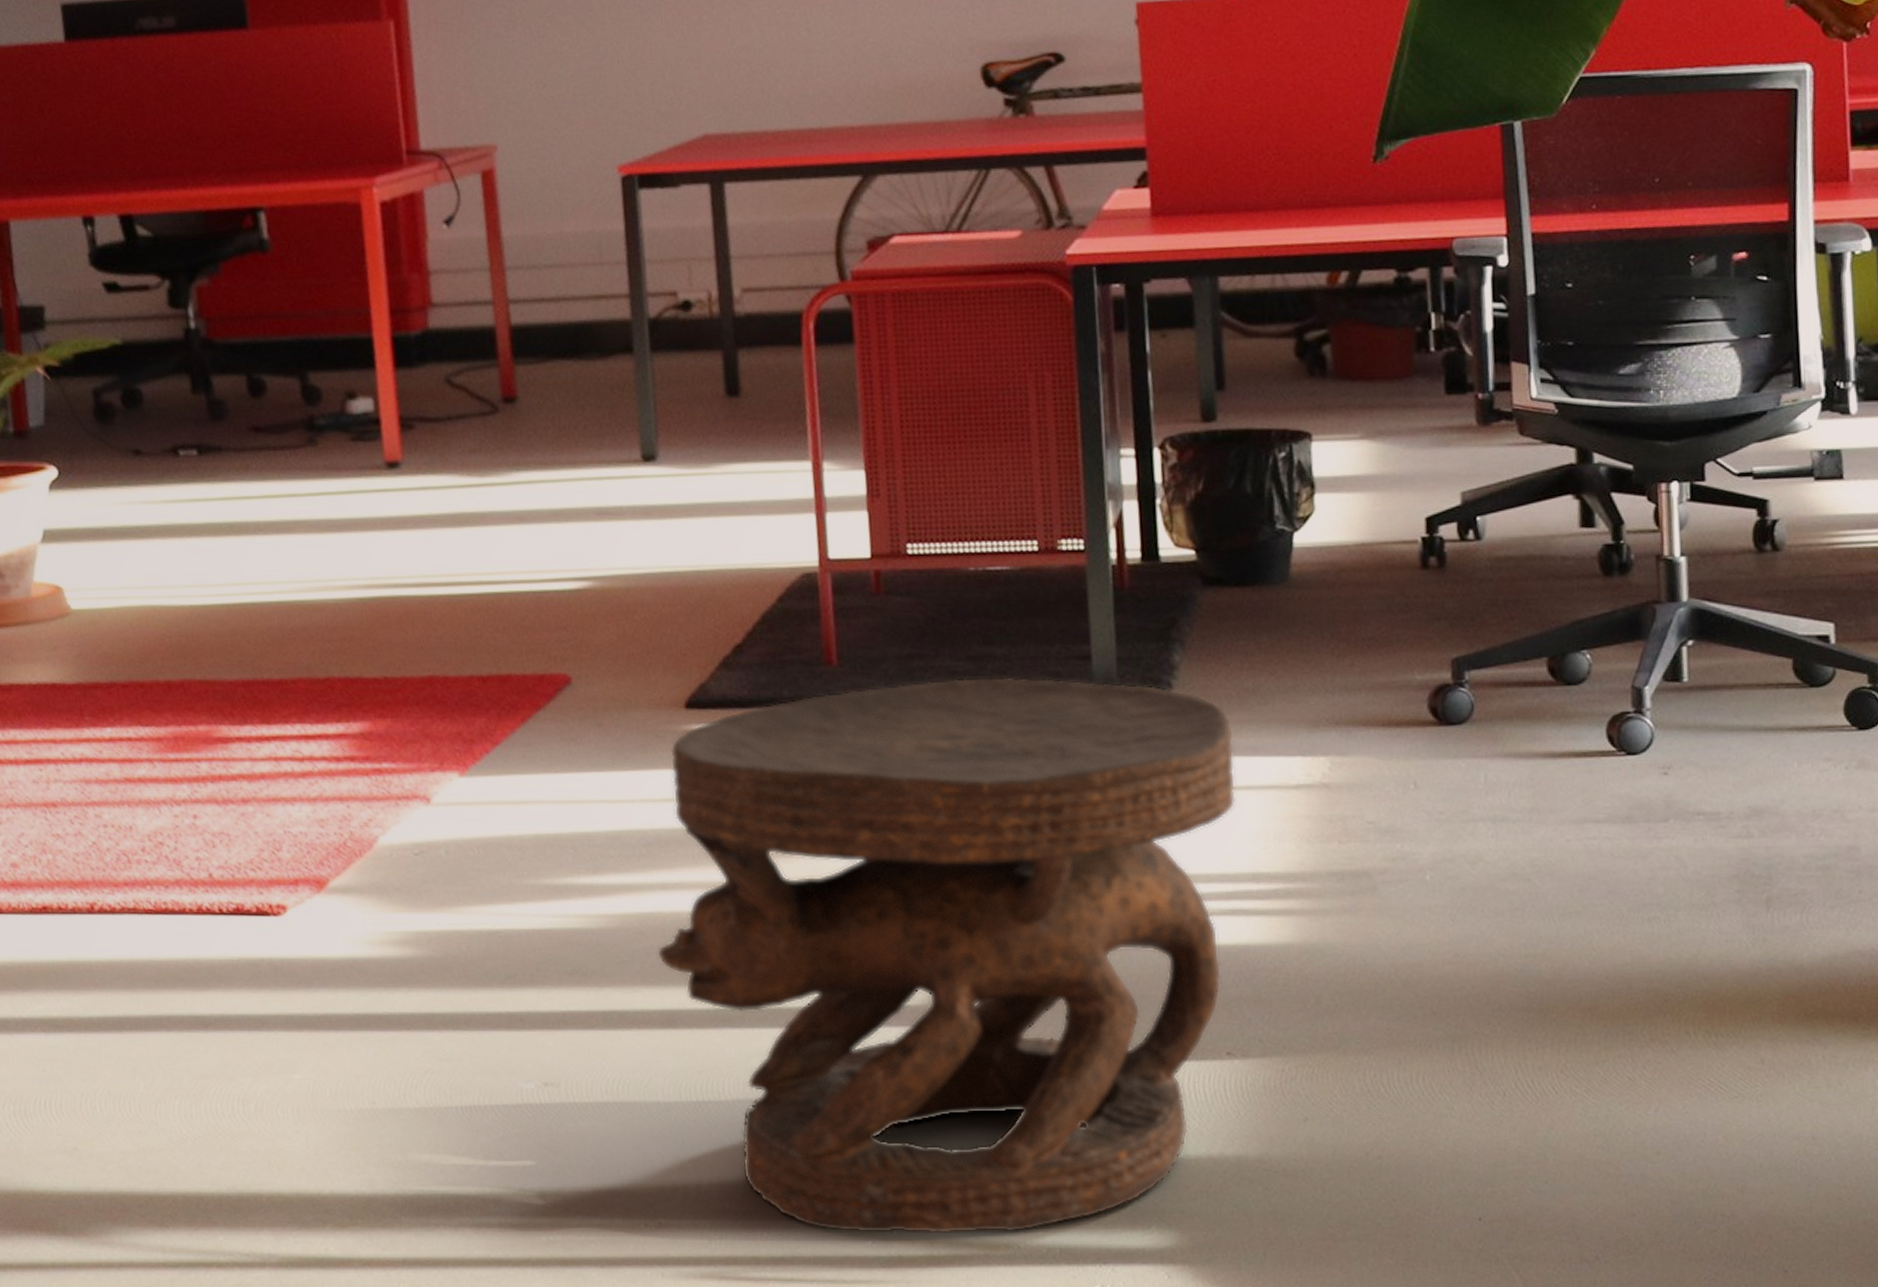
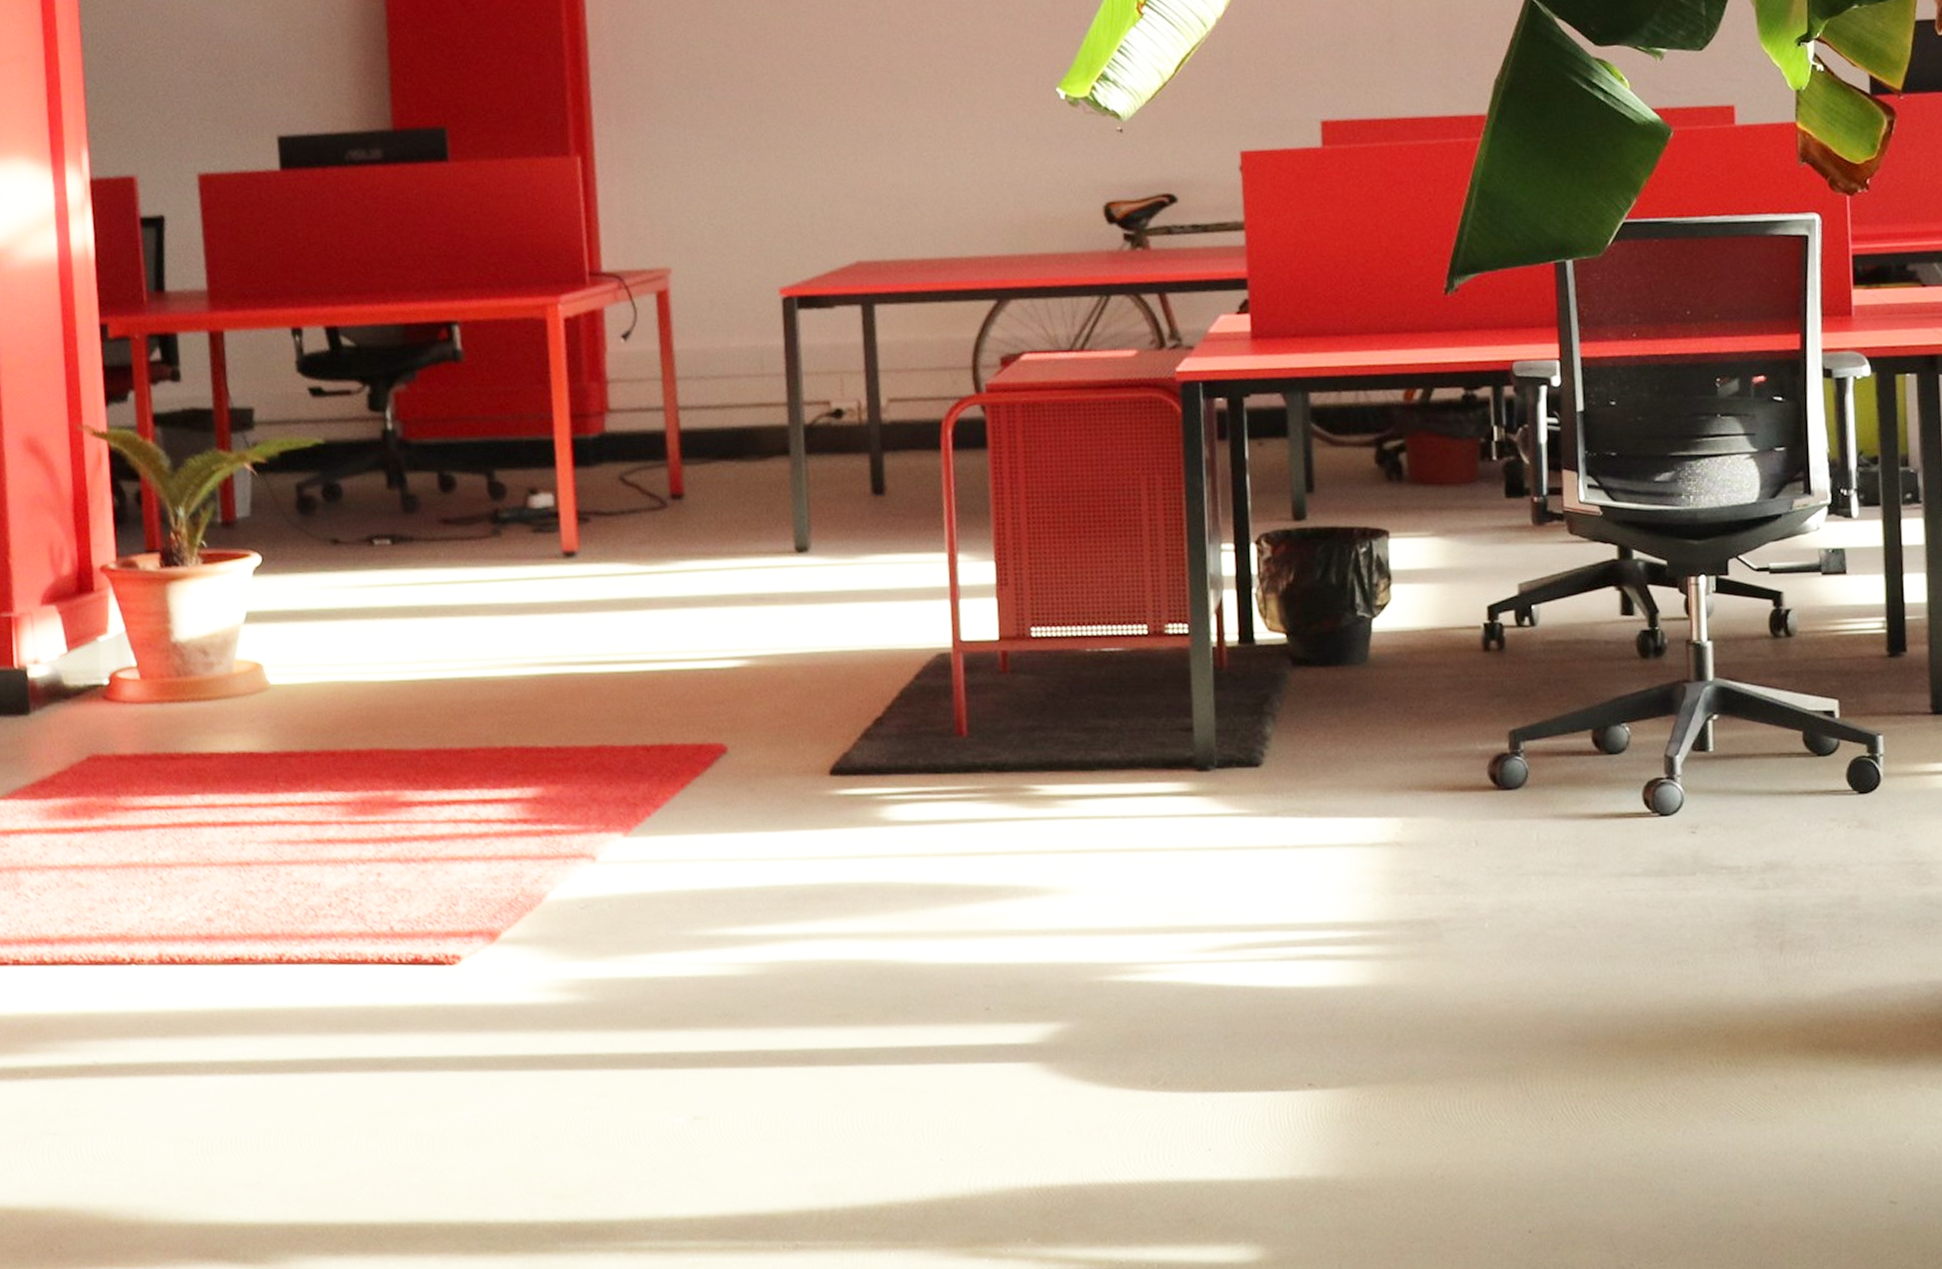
side table: present [657,676,1236,1234] -> none [800,746,1320,1252]

